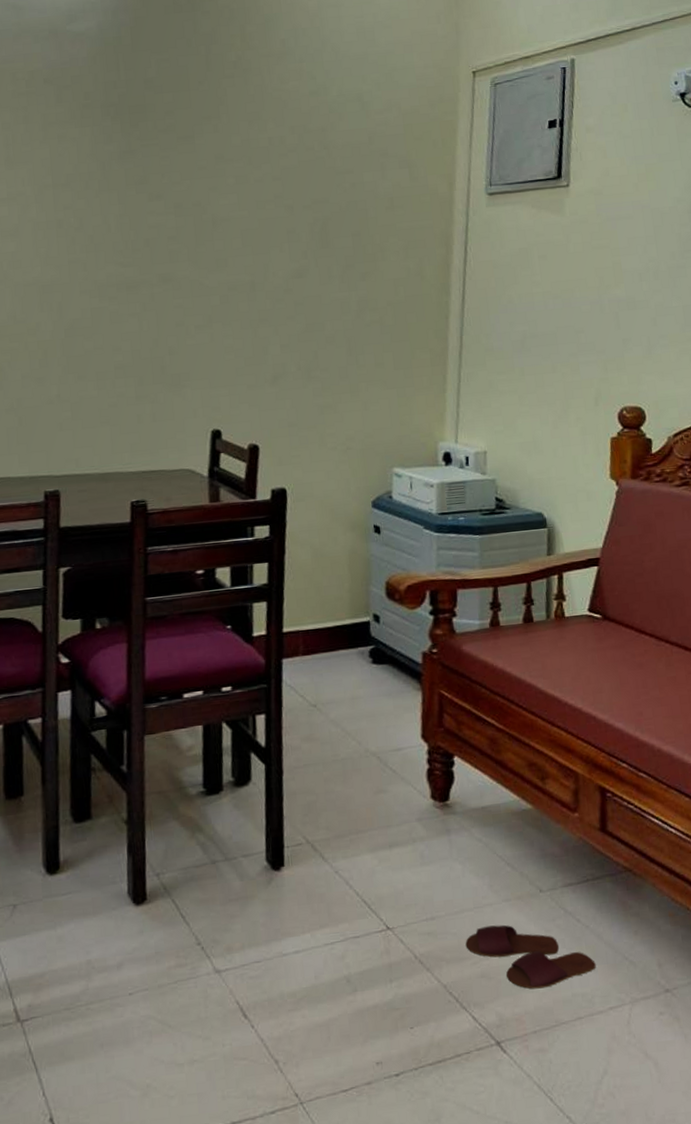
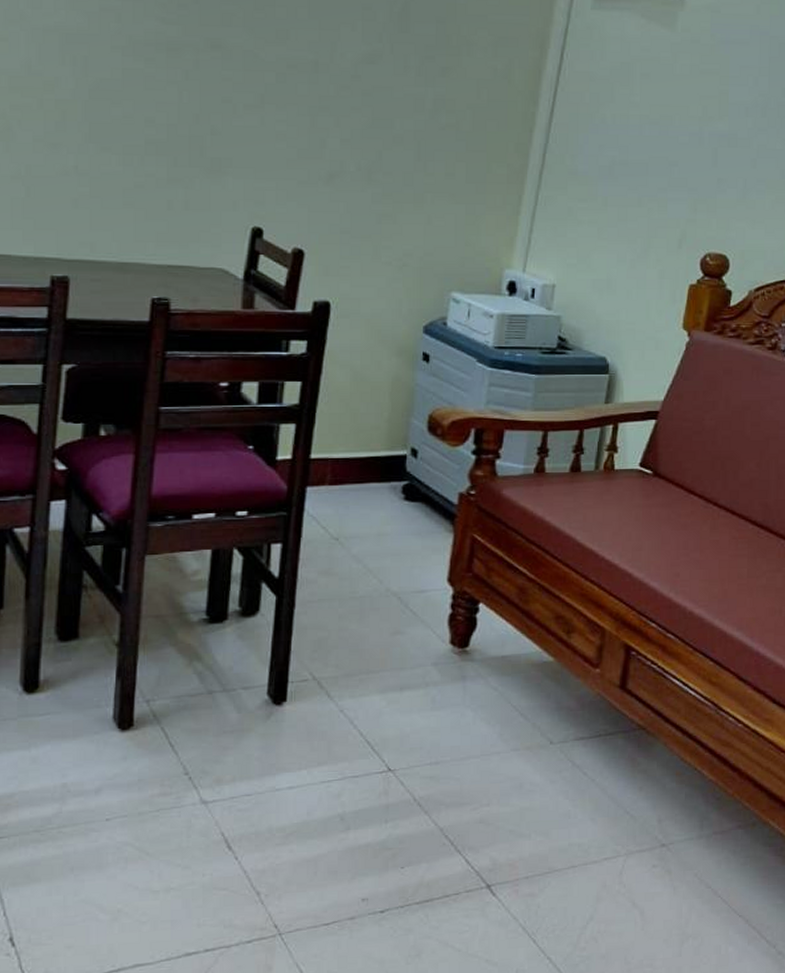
slippers: present [465,924,596,989] -> none [467,773,597,837]

